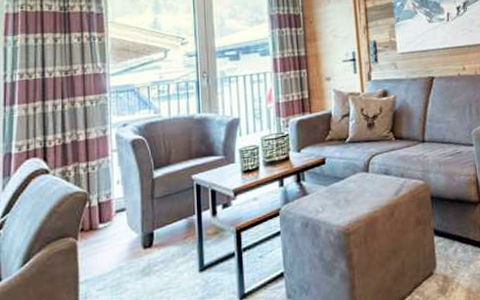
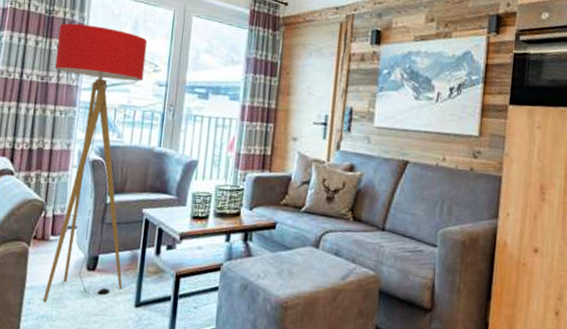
floor lamp: none [77,12,183,293] -> present [43,23,148,303]

